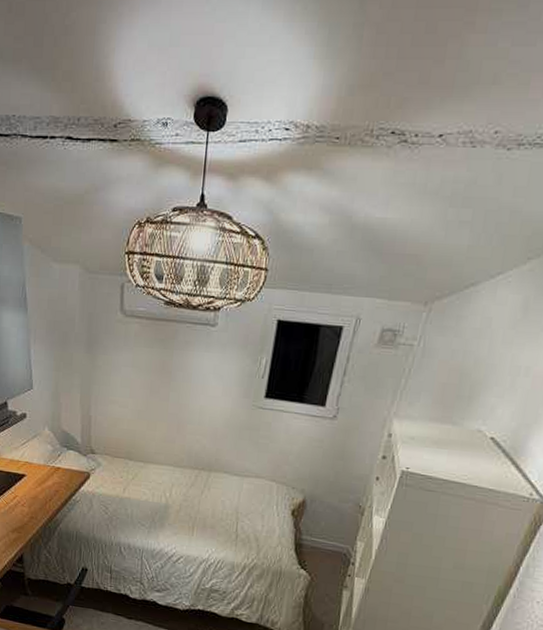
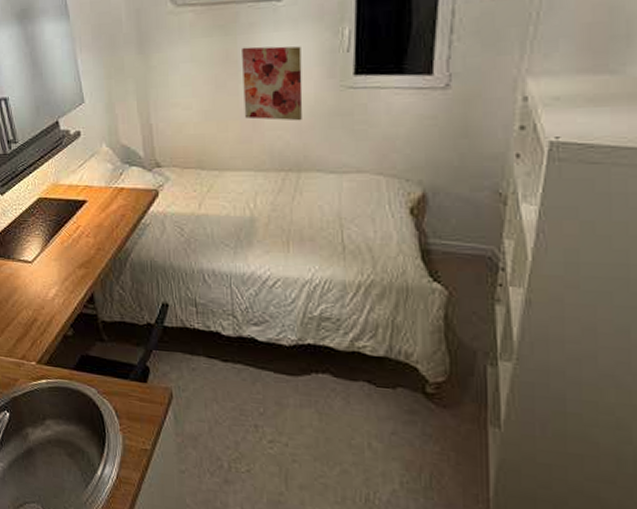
wall art: none [171,361,226,430] -> present [242,46,303,121]

